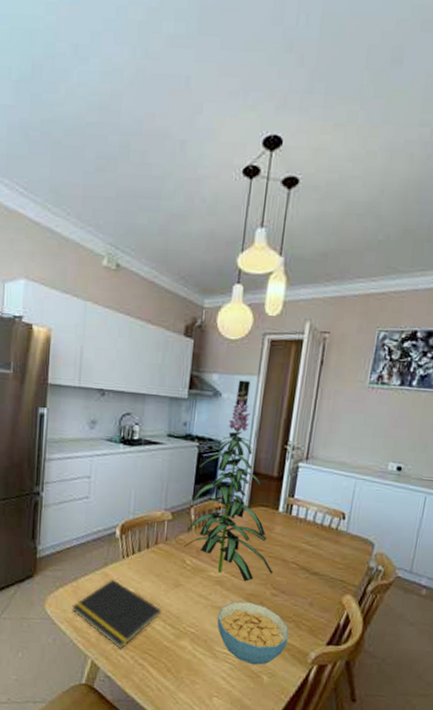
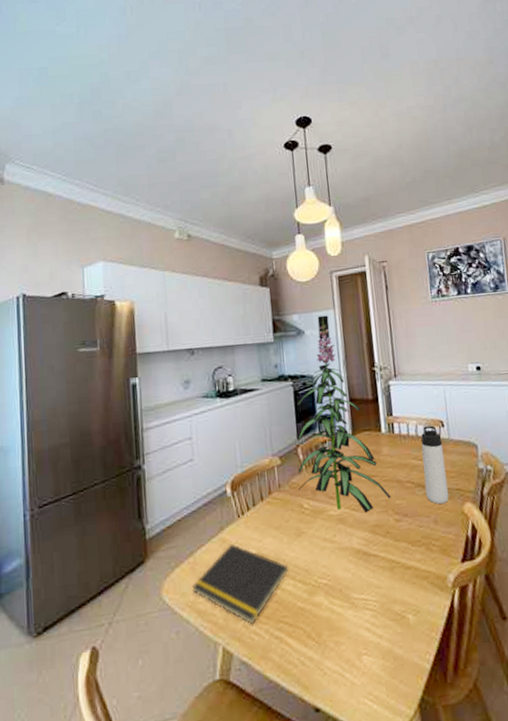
cereal bowl: present [217,601,289,665] -> none [347,534,424,606]
thermos bottle: none [308,515,339,591] -> present [421,425,449,505]

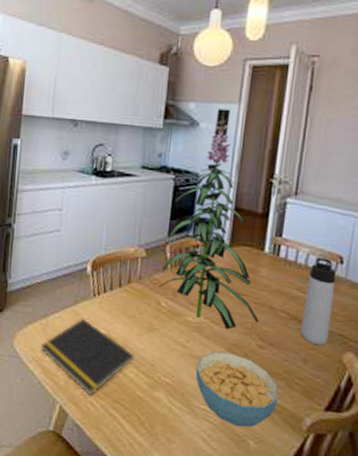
cereal bowl: none [347,534,424,606] -> present [195,352,279,428]

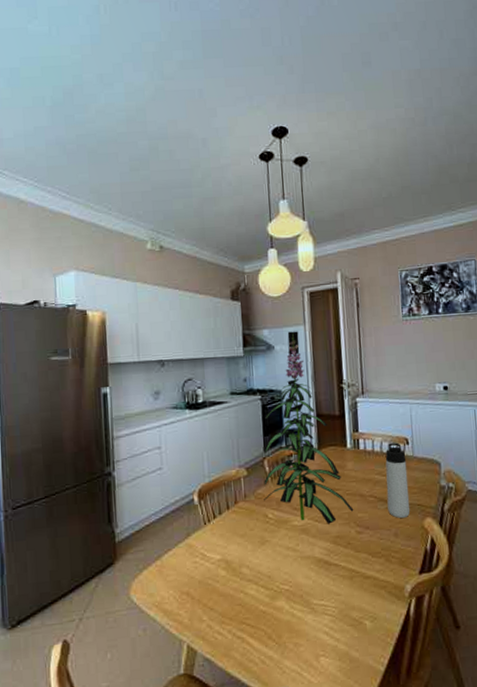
notepad: present [41,318,135,396] -> none [159,549,253,625]
cereal bowl: present [195,352,279,428] -> none [308,545,382,612]

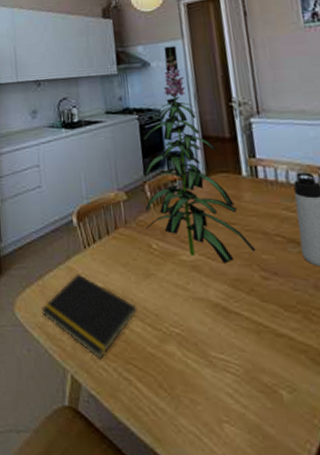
notepad: none [159,549,253,625] -> present [42,273,138,360]

